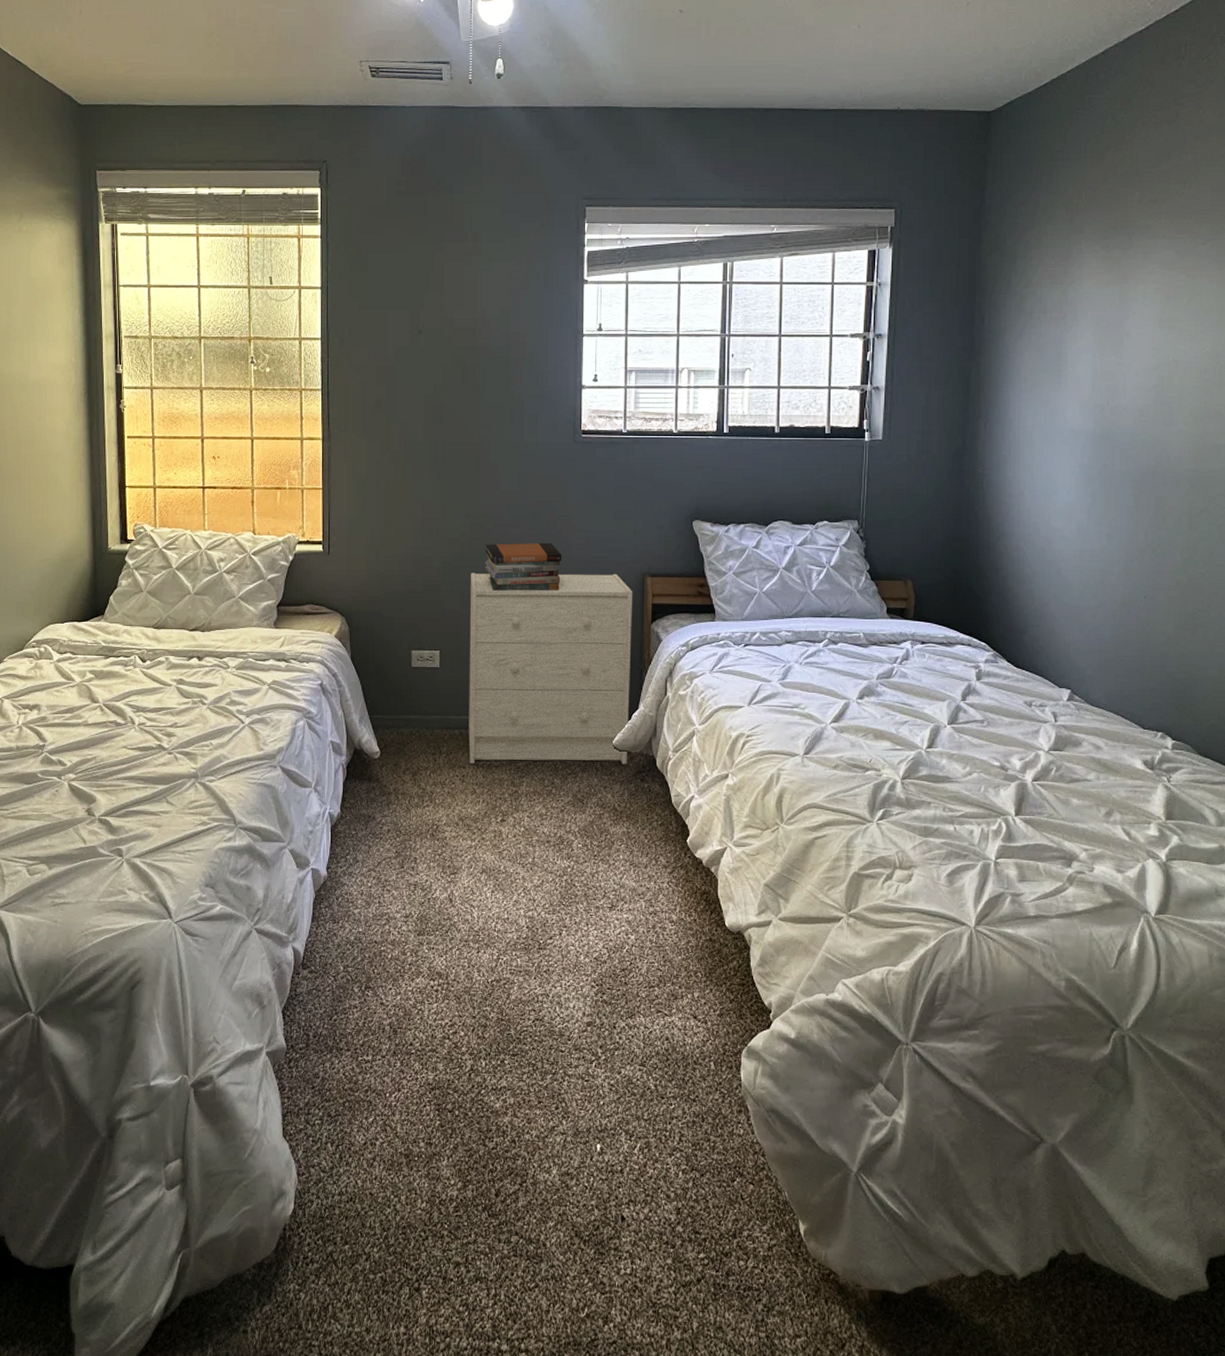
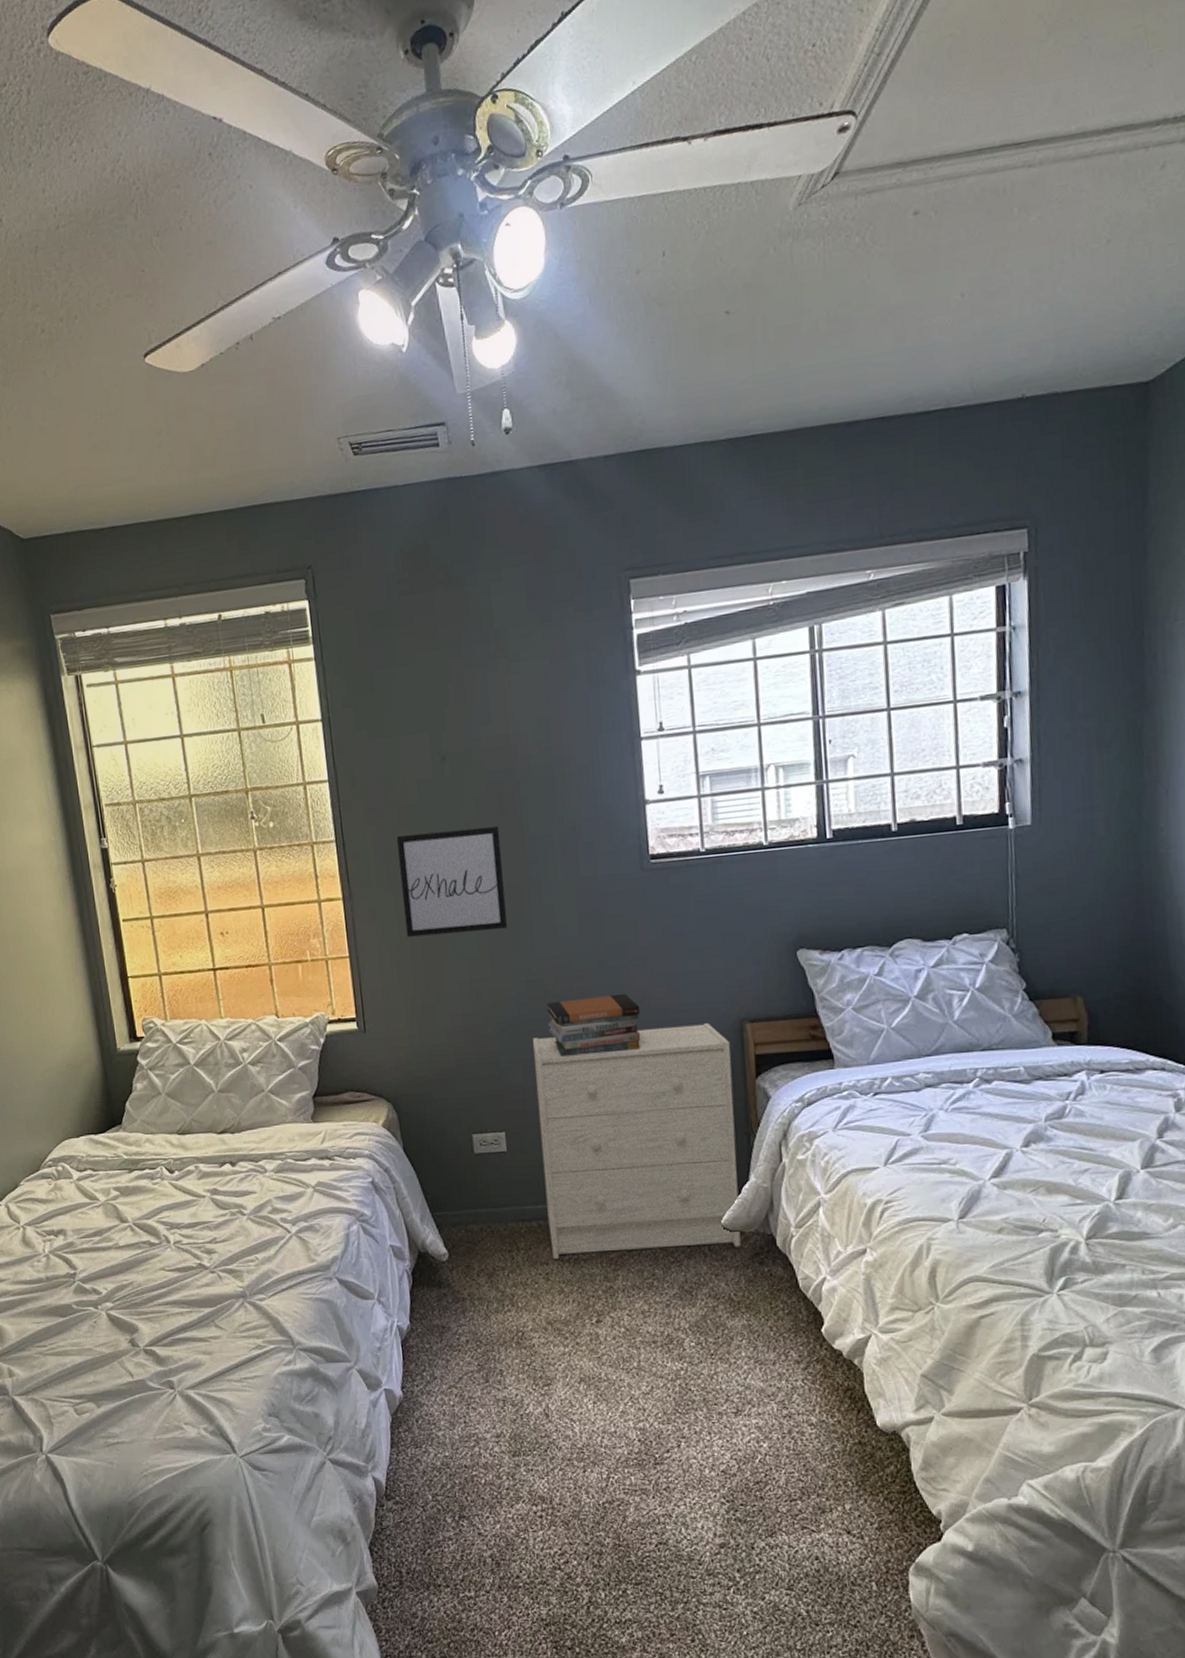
wall art: none [373,392,461,478] -> present [396,825,507,937]

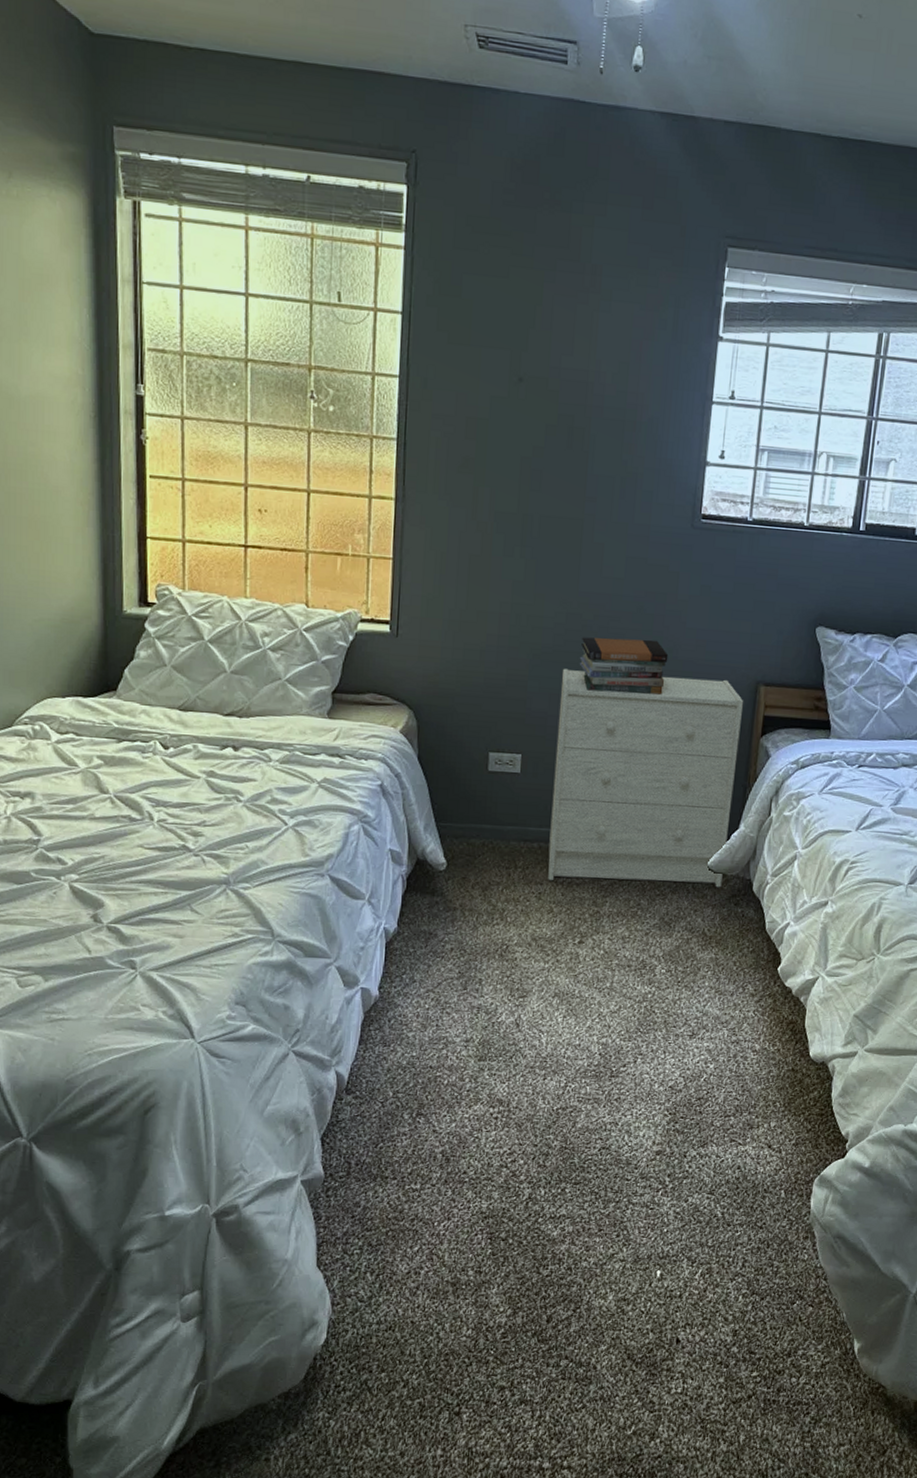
wall art: present [396,825,507,937] -> none [455,448,564,558]

